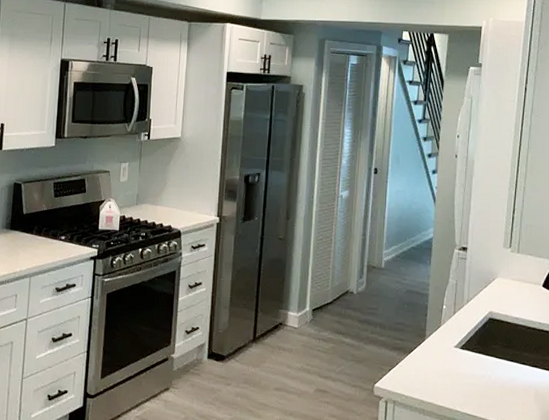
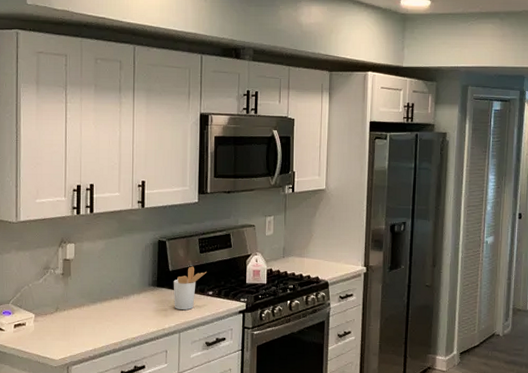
utensil holder: none [26,210,60,254] -> present [173,266,207,310]

